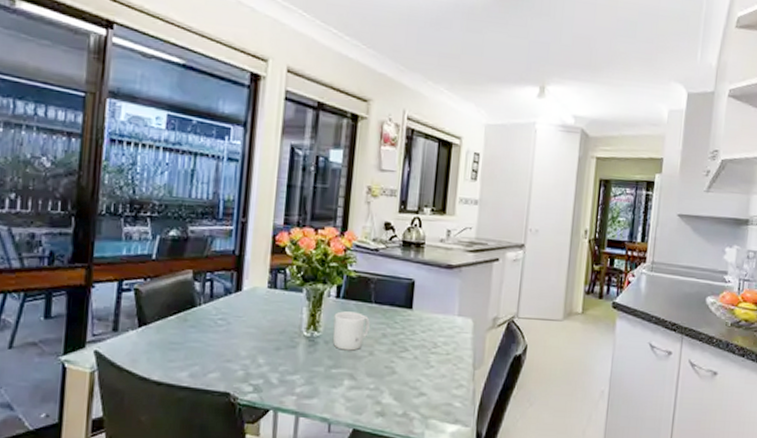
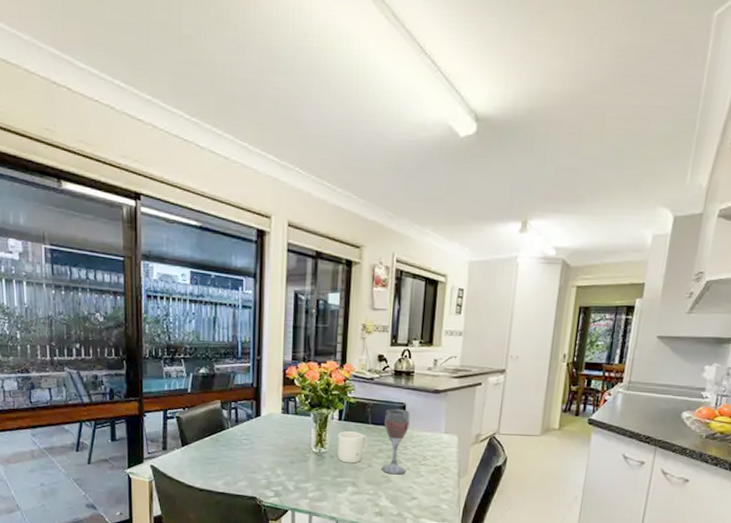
cup: none [385,285,420,365] -> present [382,408,411,475]

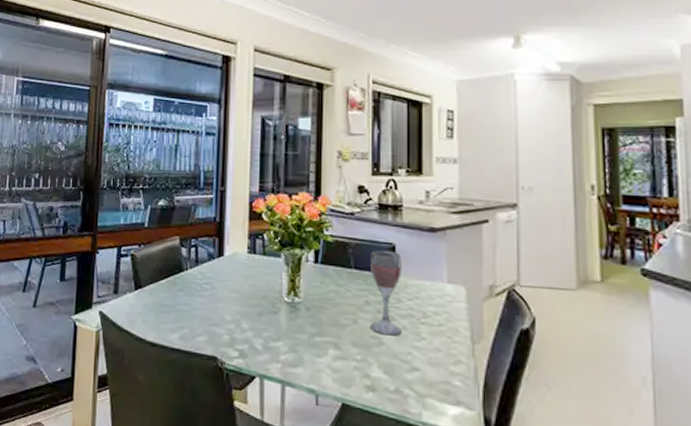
mug: present [337,431,368,464] -> none [313,276,351,319]

